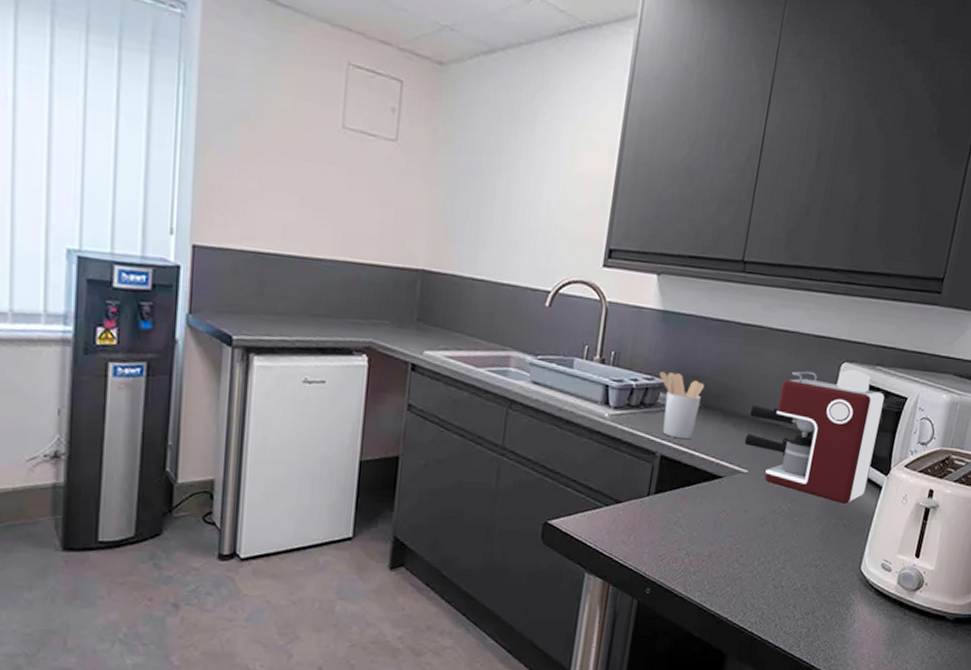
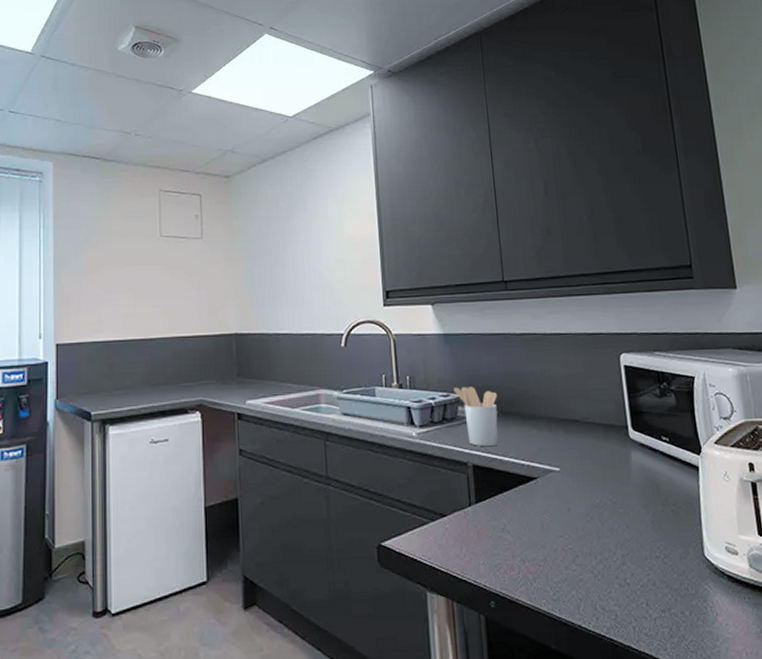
coffee maker: present [744,369,886,505] -> none [545,358,683,490]

